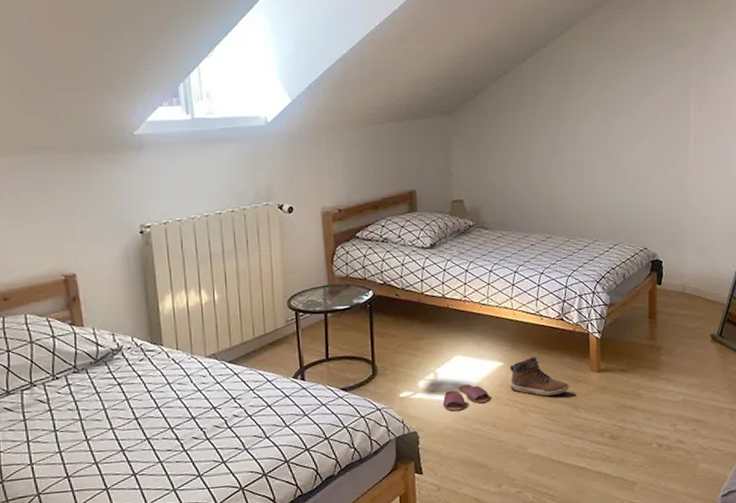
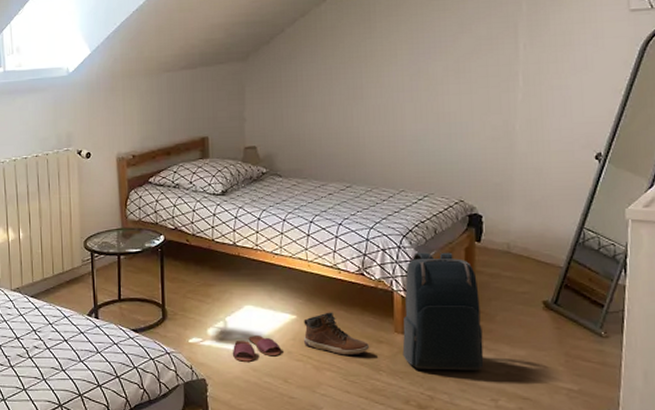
backpack: none [597,294,665,403] -> present [402,251,484,371]

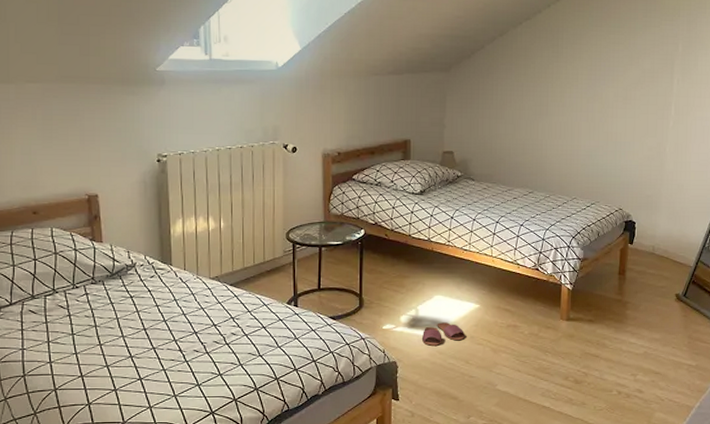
boot: present [303,312,370,355] -> none [484,302,540,339]
backpack: present [402,251,484,371] -> none [565,251,629,351]

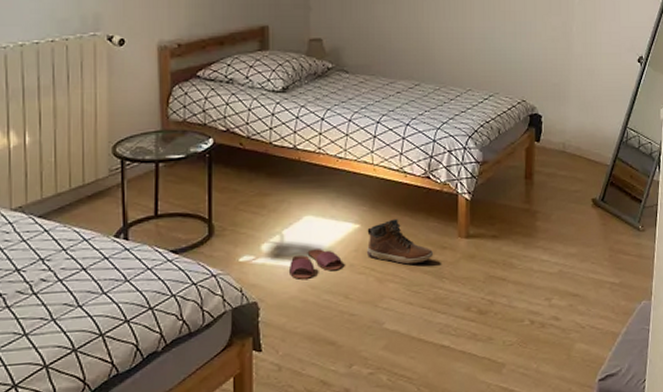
boot: none [484,302,540,339] -> present [366,218,434,265]

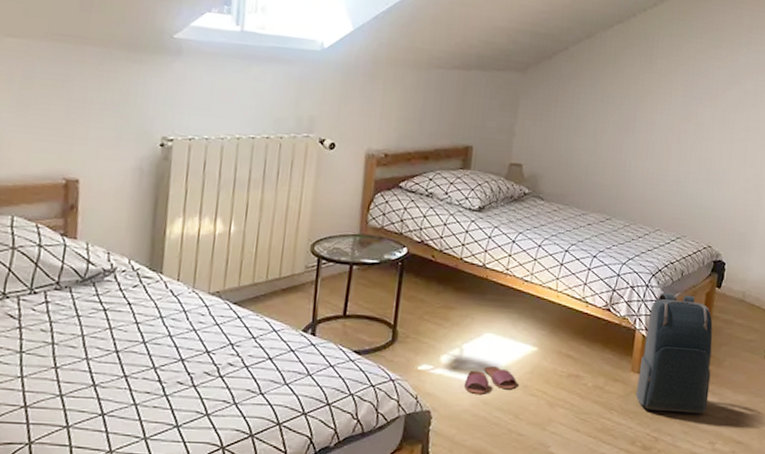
boot: present [366,218,434,265] -> none [540,346,606,393]
backpack: none [465,151,540,274] -> present [635,293,713,414]

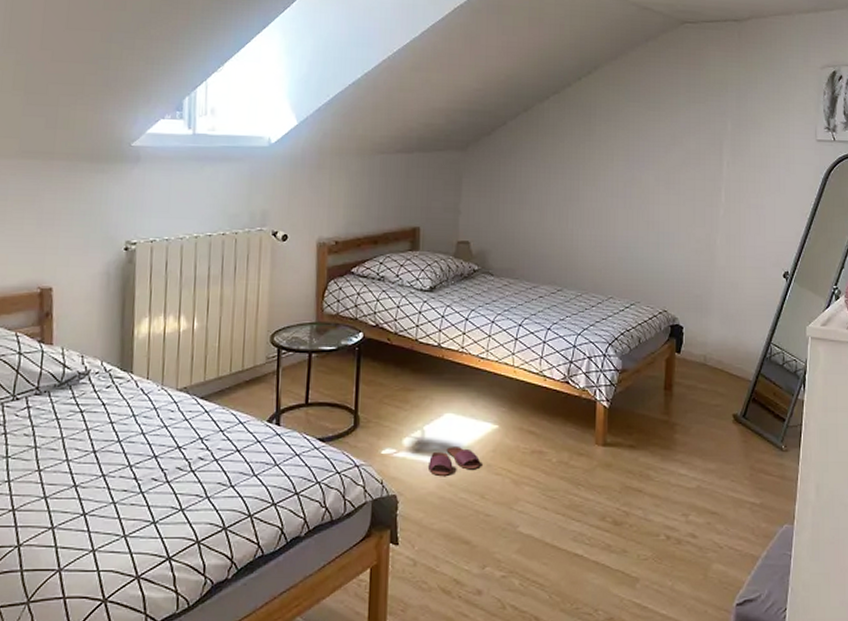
backpack: present [635,293,713,414] -> none [601,360,678,485]

